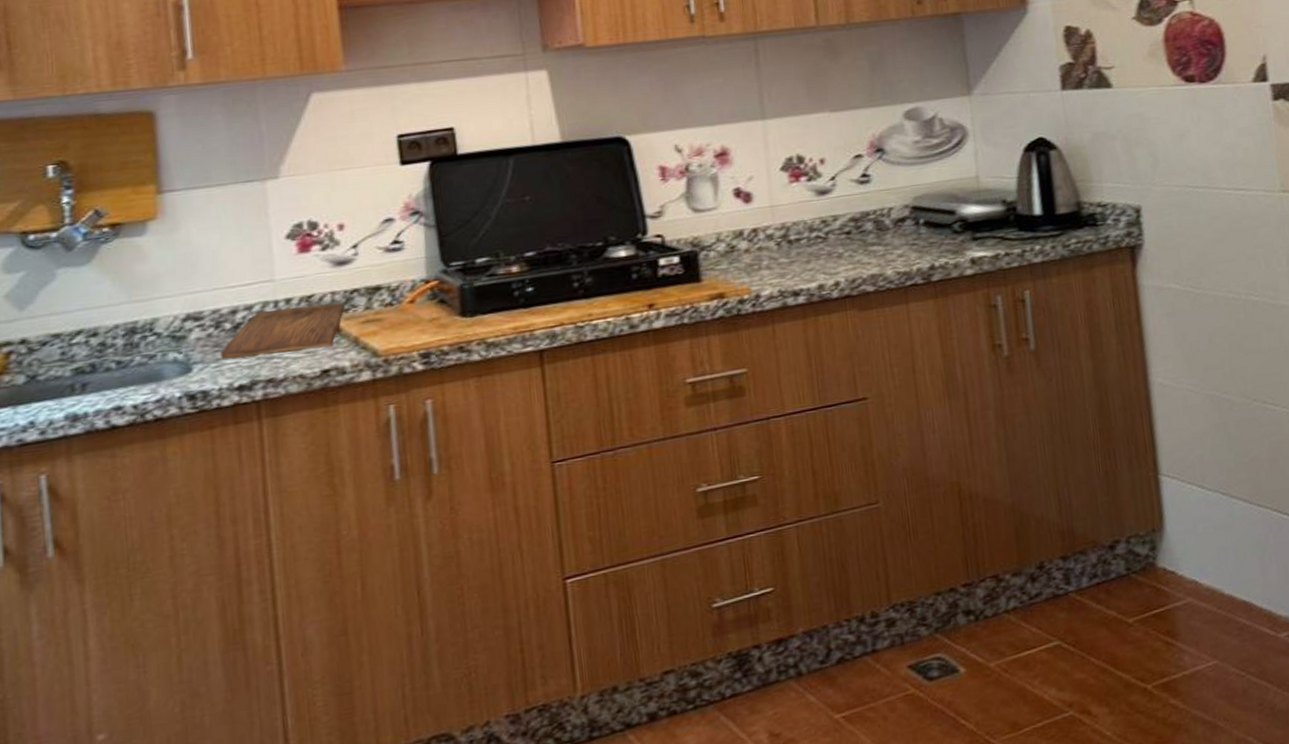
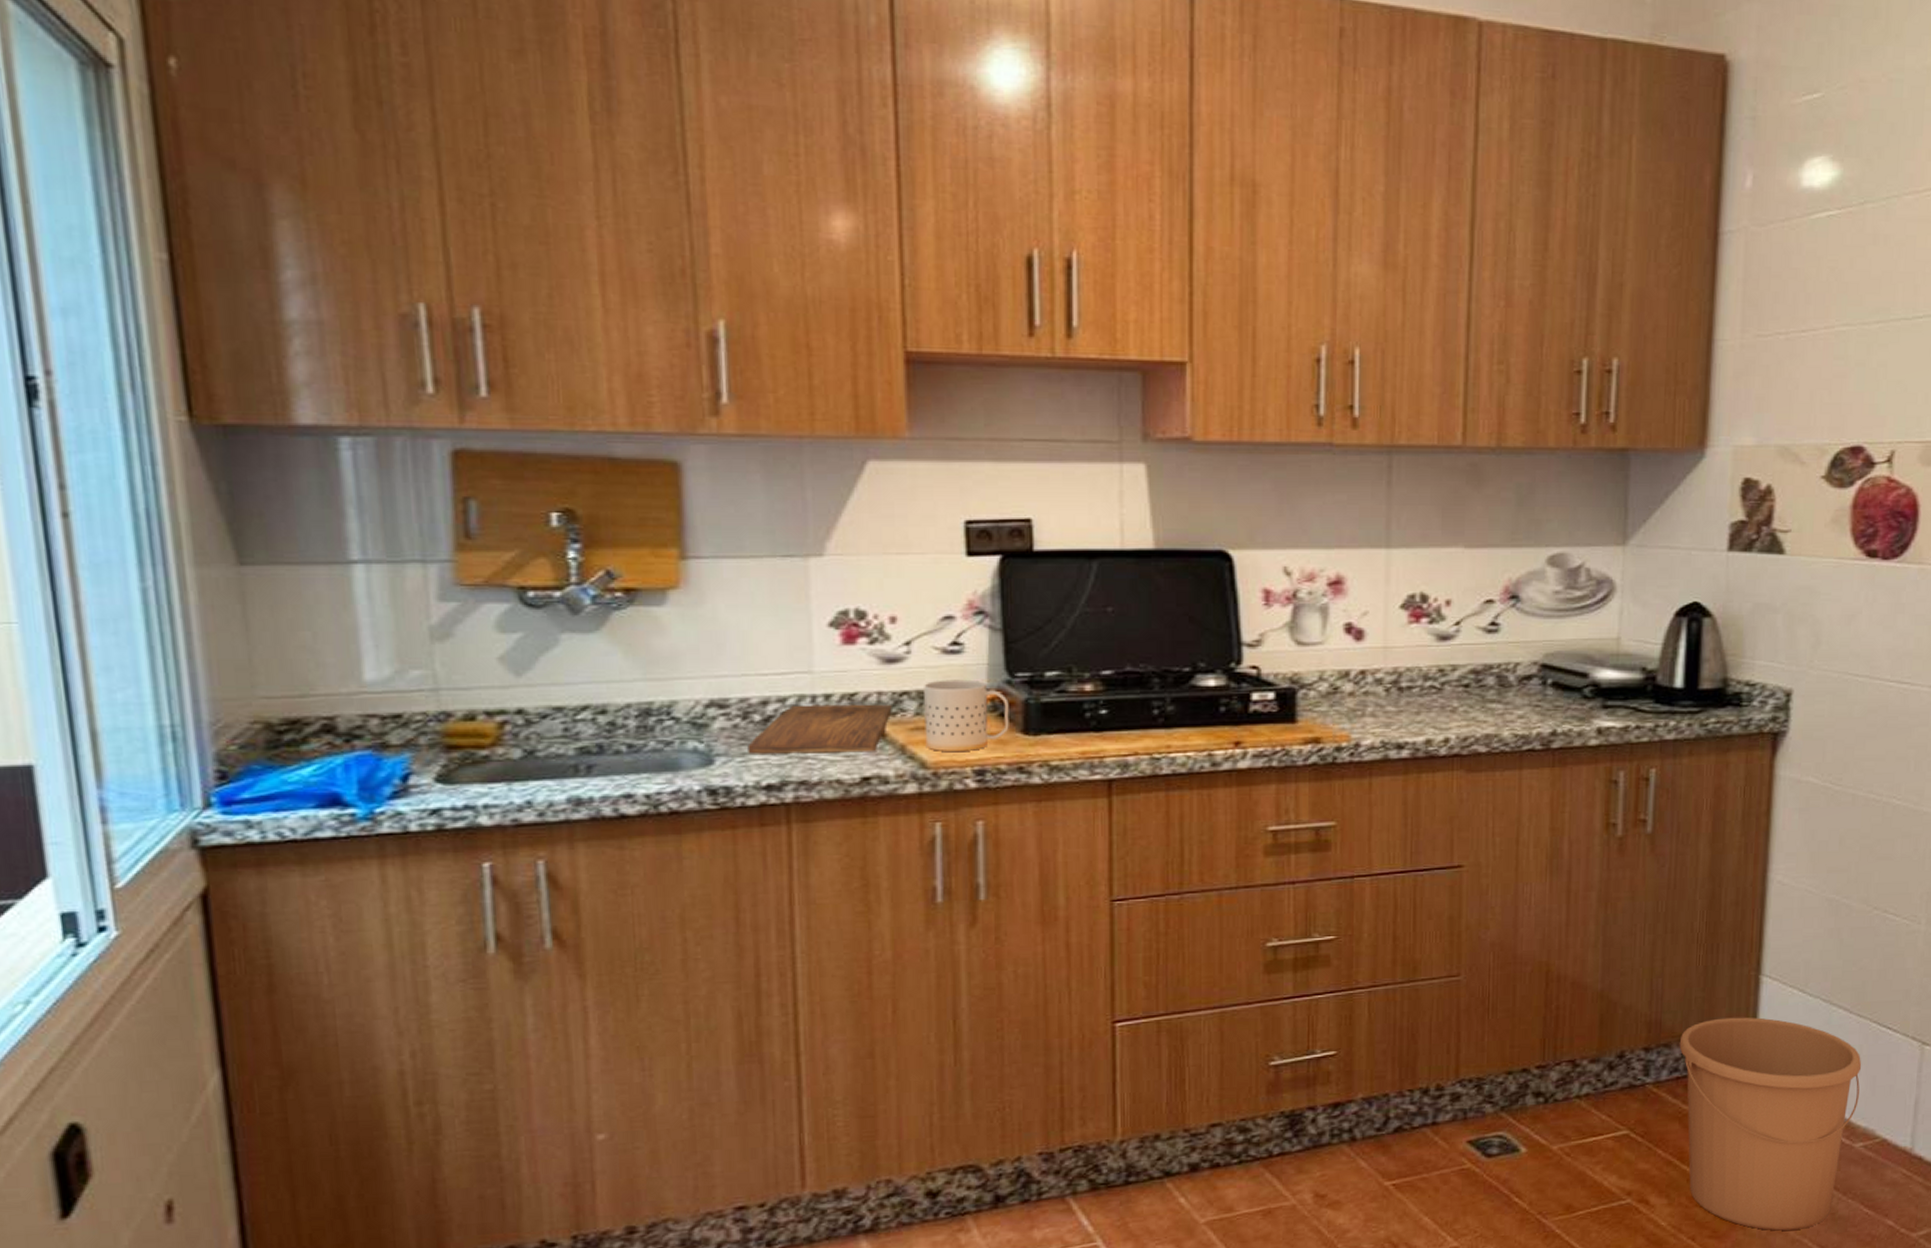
mug: none [371,272,448,340] -> present [924,679,1009,753]
bucket: none [1093,516,1275,731] -> present [1679,1017,1862,1231]

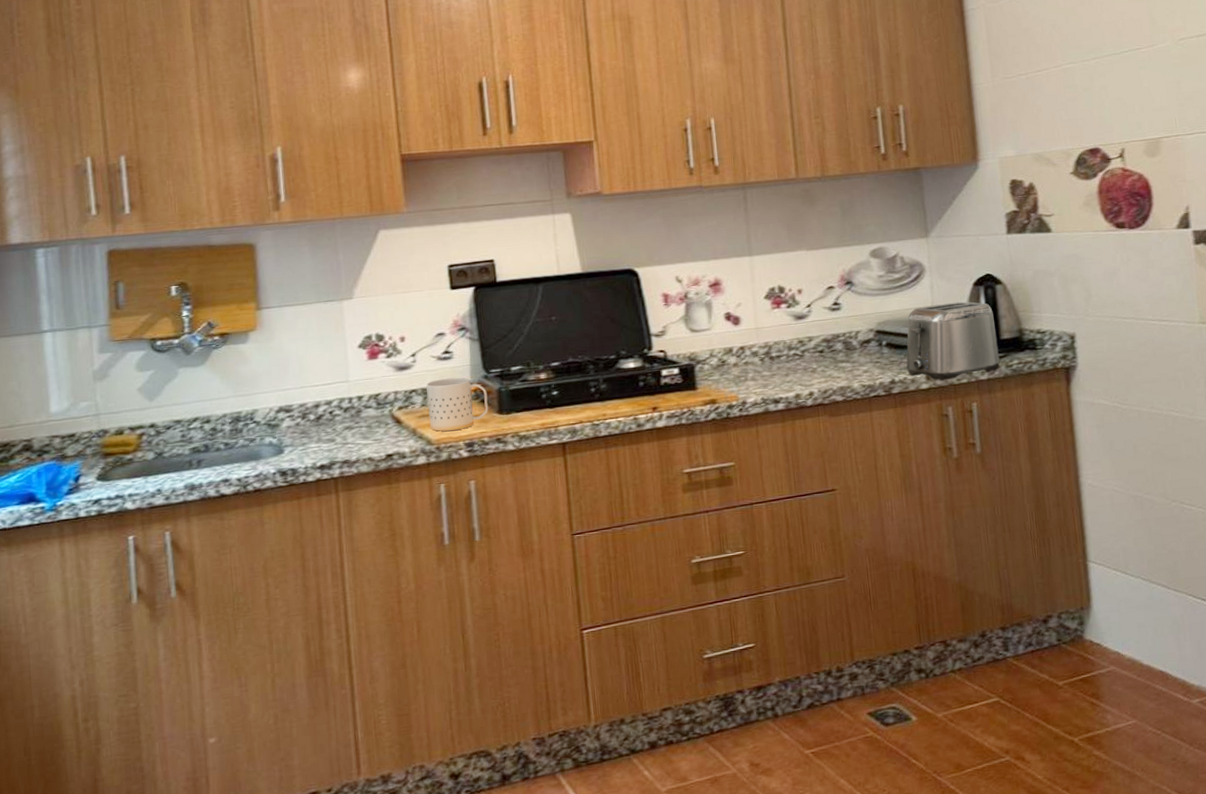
cutting board: present [747,704,892,754] -> none [306,399,405,444]
toaster: none [1574,635,1695,738] -> present [906,301,1000,381]
bucket: present [1679,1017,1862,1231] -> none [1029,597,1189,780]

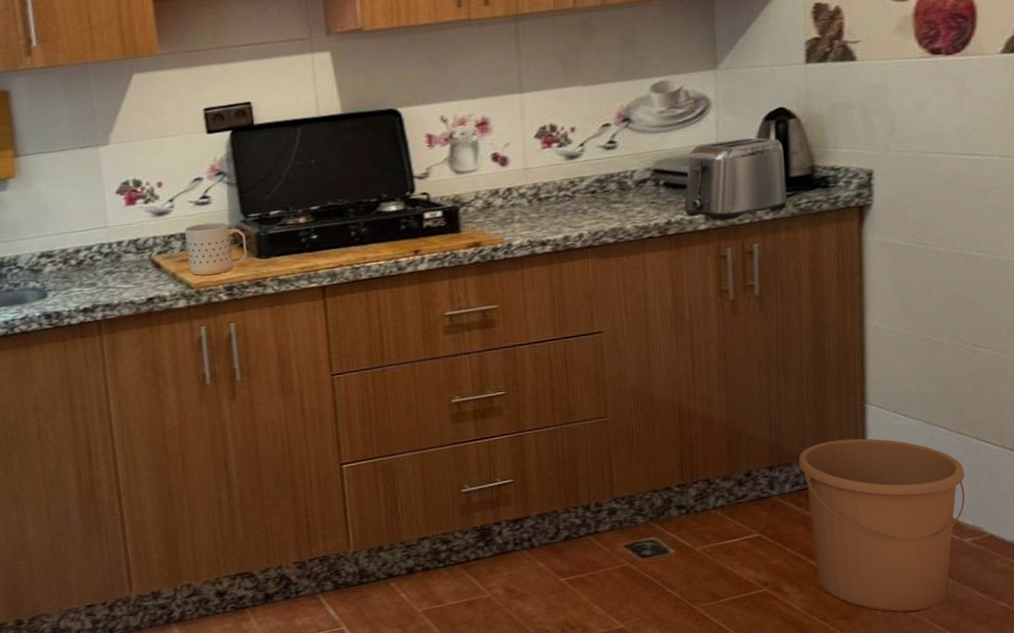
bucket: none [1029,597,1189,780] -> present [798,438,965,612]

